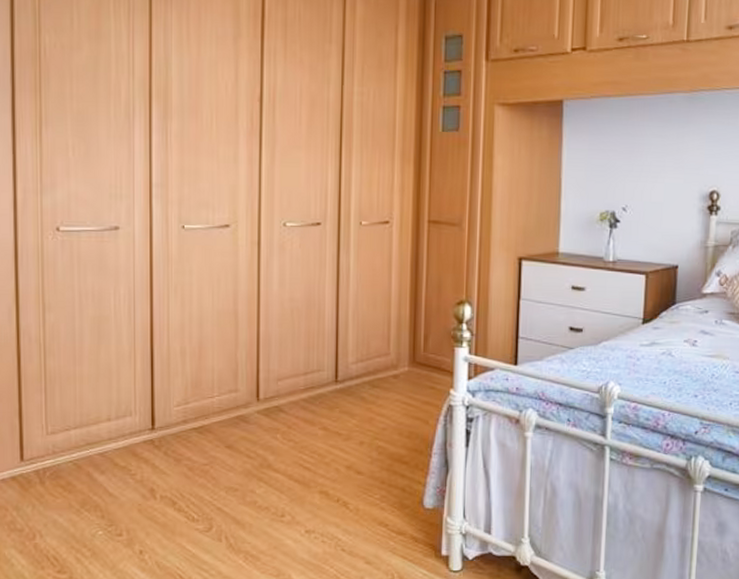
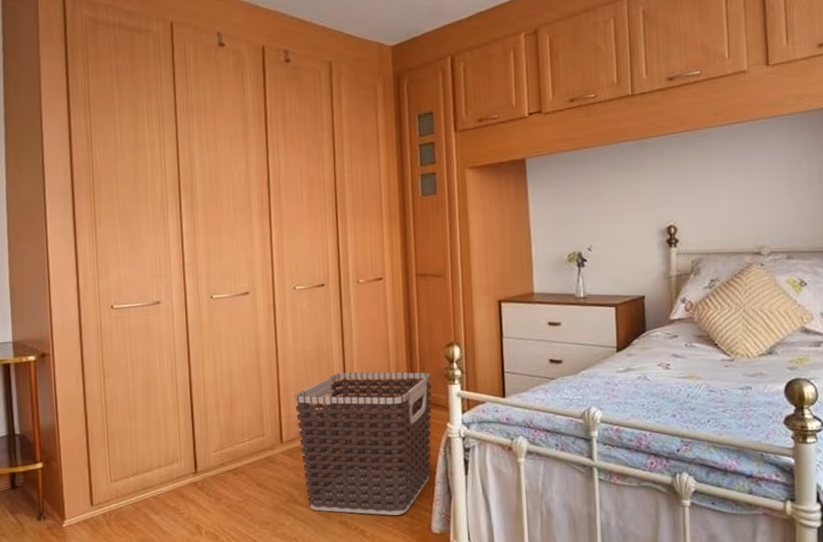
clothes hamper: none [277,325,436,487] -> present [295,371,432,516]

